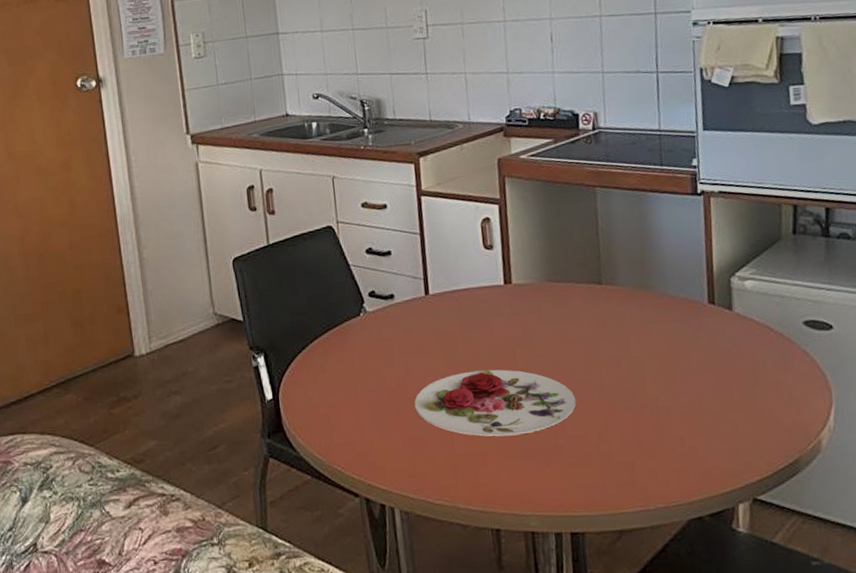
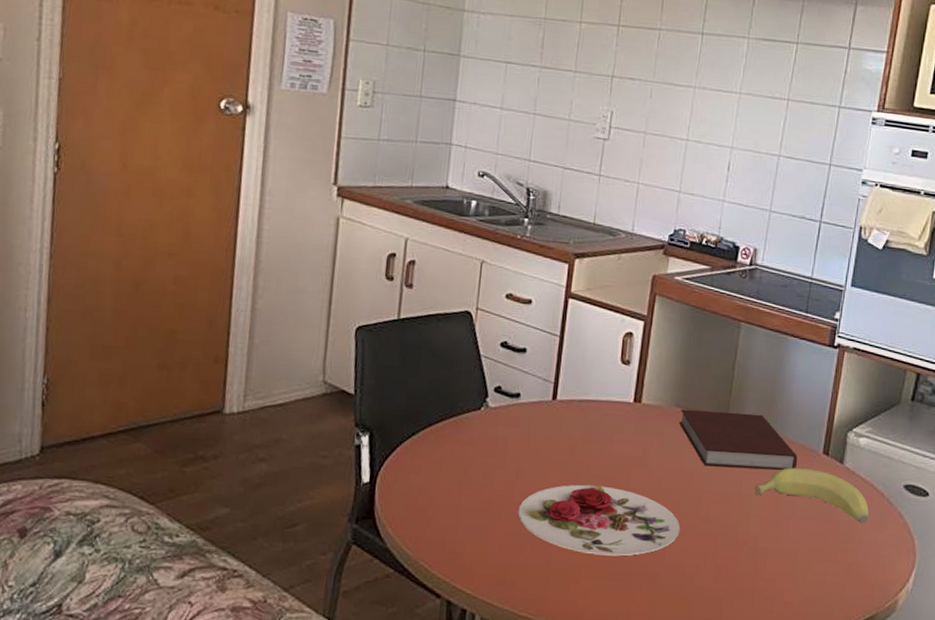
notebook: none [552,275,684,334] -> present [679,409,798,470]
banana: none [642,320,771,368] -> present [753,467,869,524]

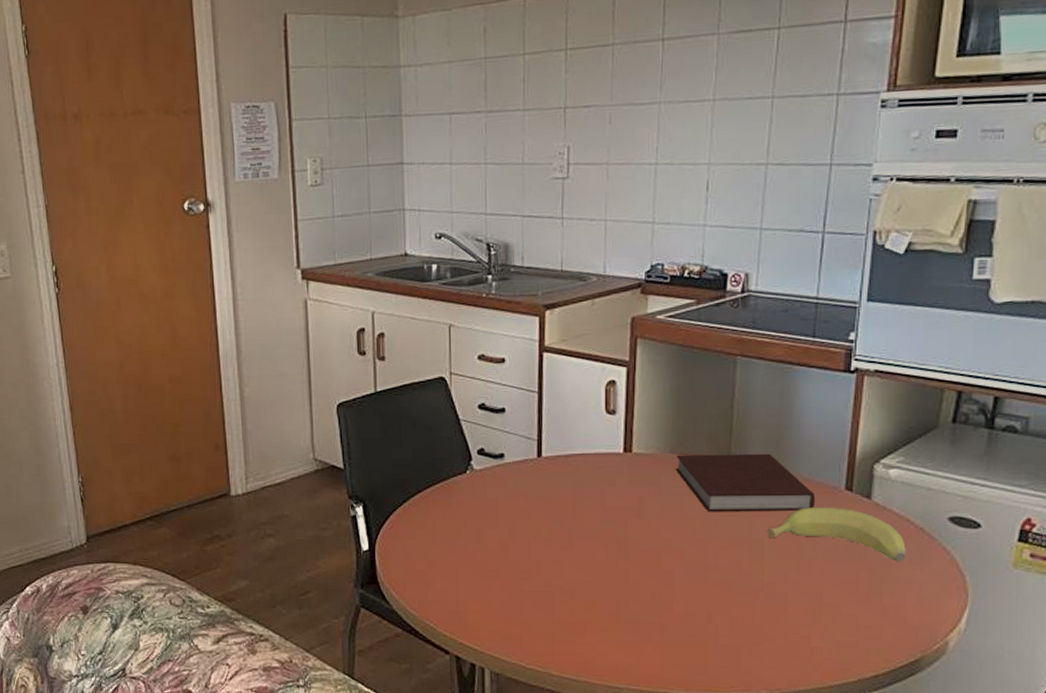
plate: present [517,484,681,556] -> none [515,539,687,608]

